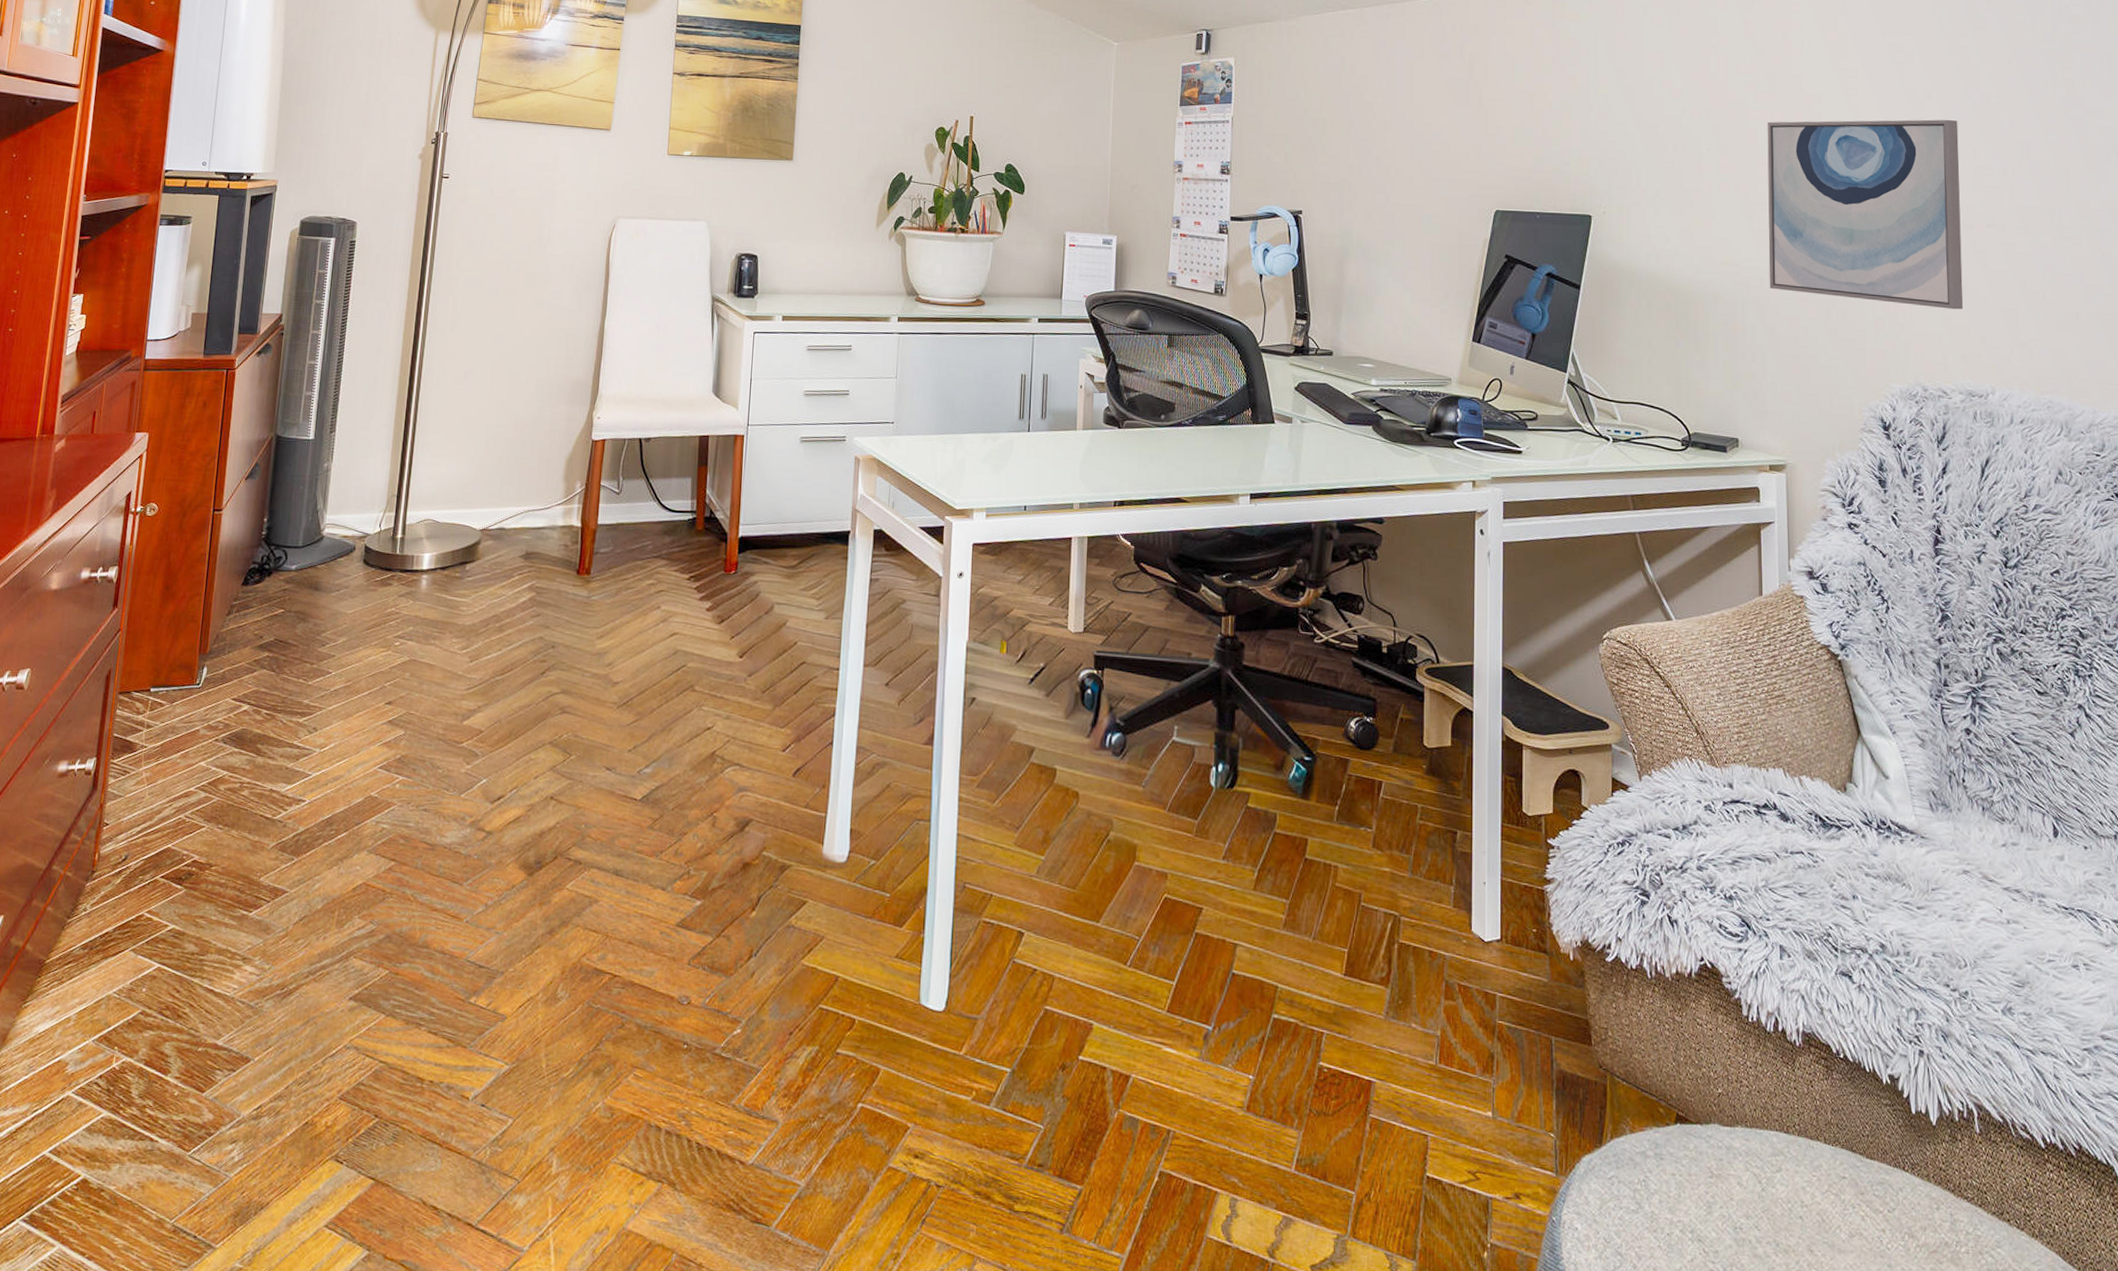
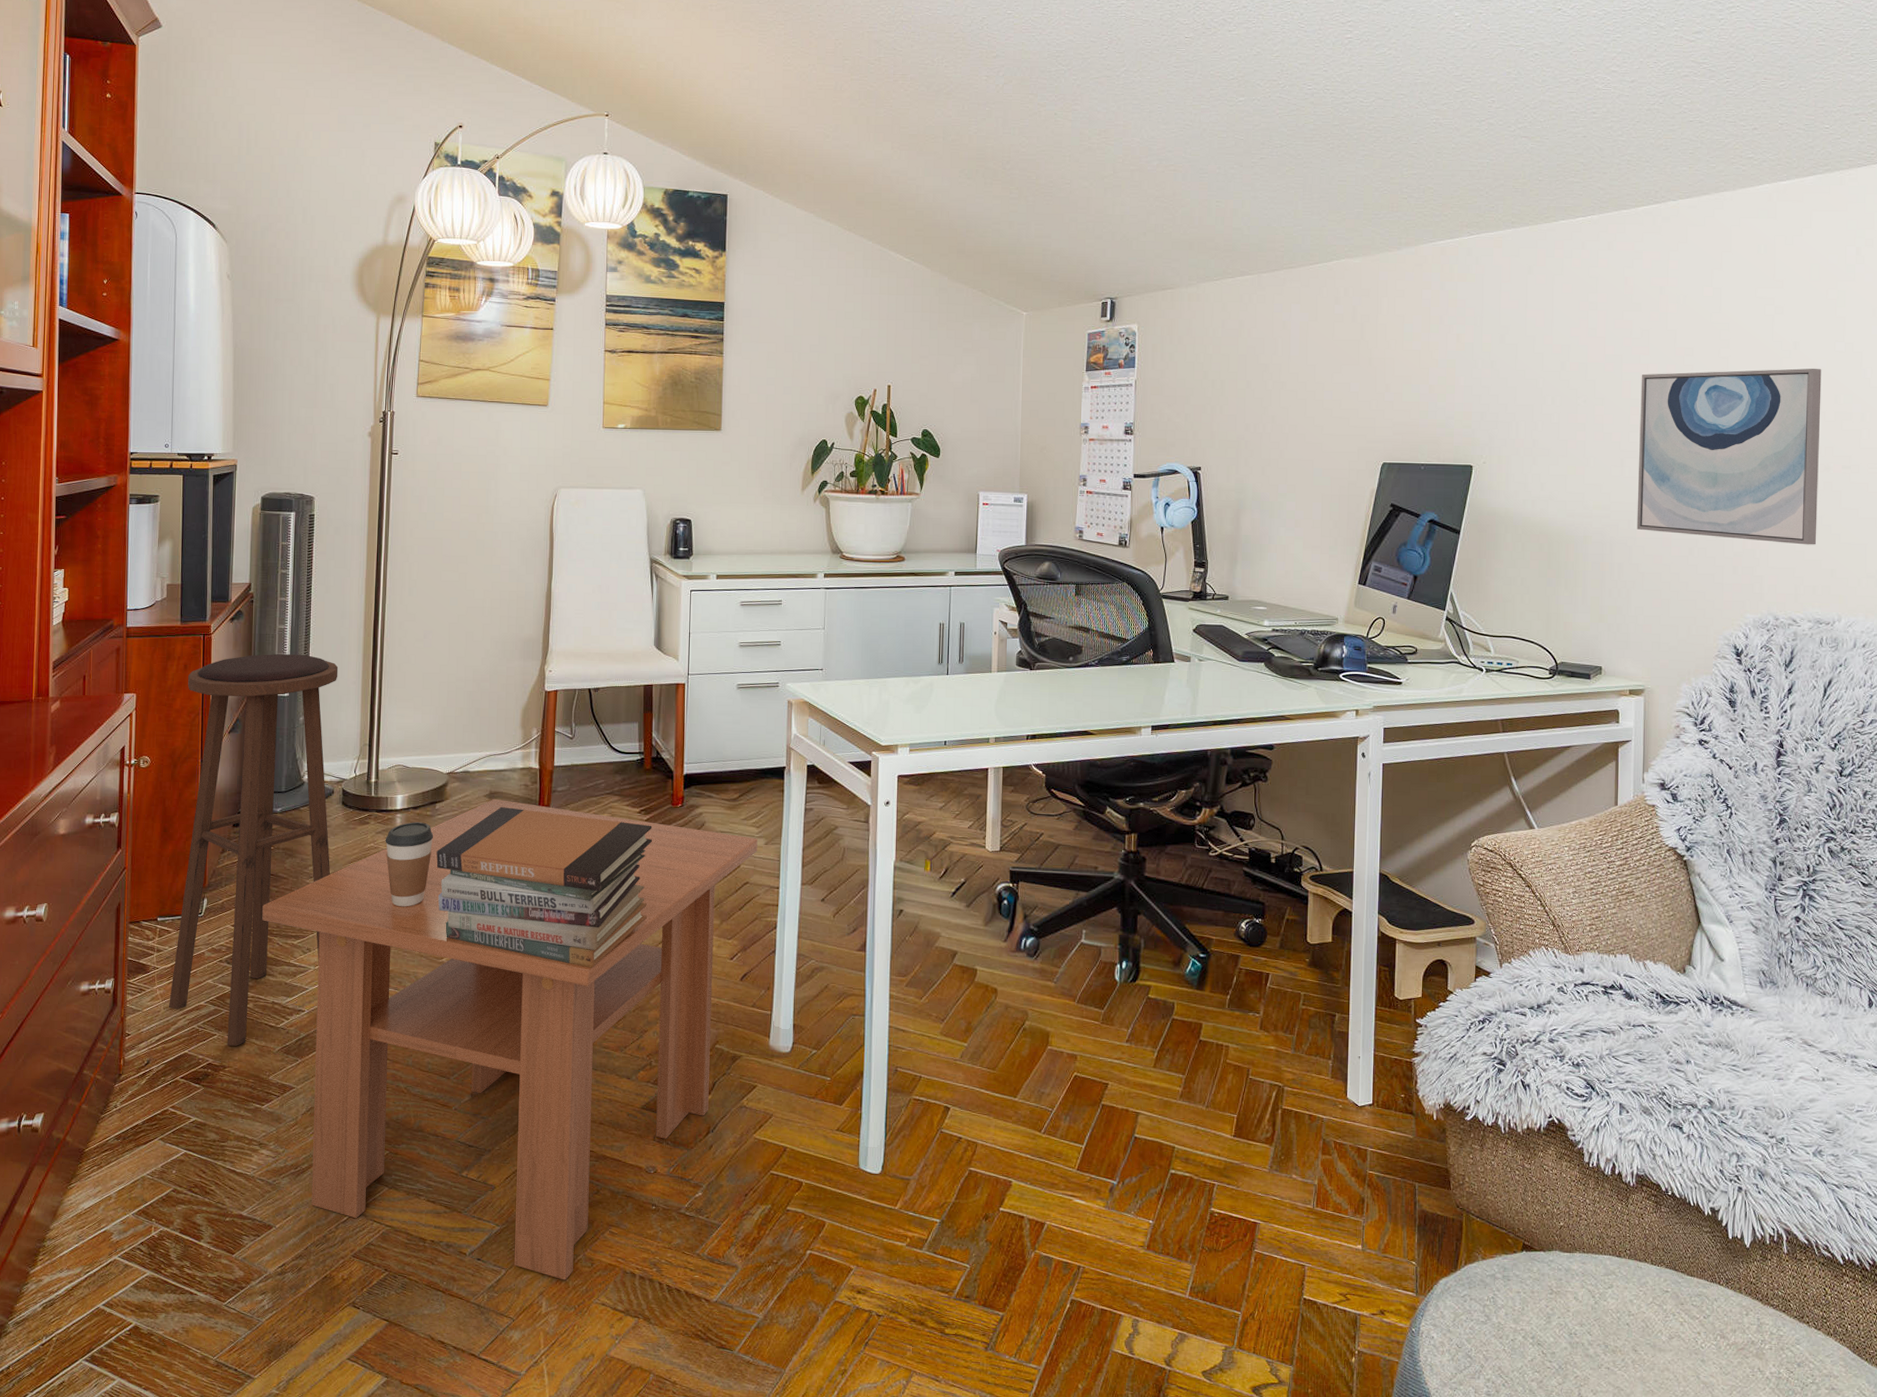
stool: none [155,391,370,841] -> present [169,653,339,1046]
coffee table: none [266,559,817,1134] -> present [262,798,758,1280]
coffee cup: none [407,584,462,682] -> present [385,822,434,907]
book stack: none [461,569,702,758] -> present [436,807,652,968]

